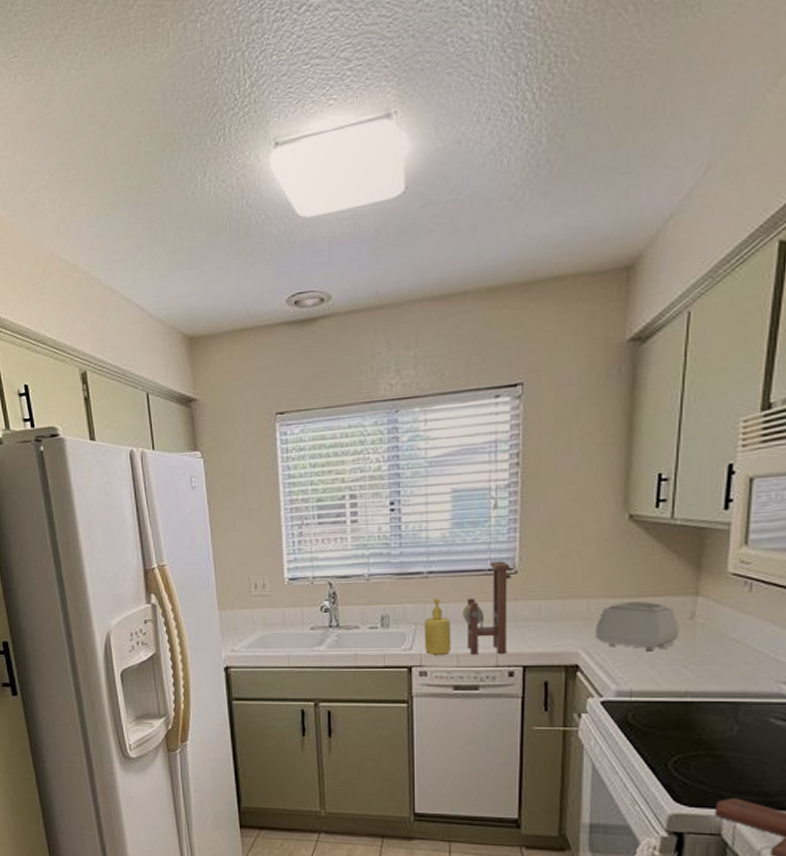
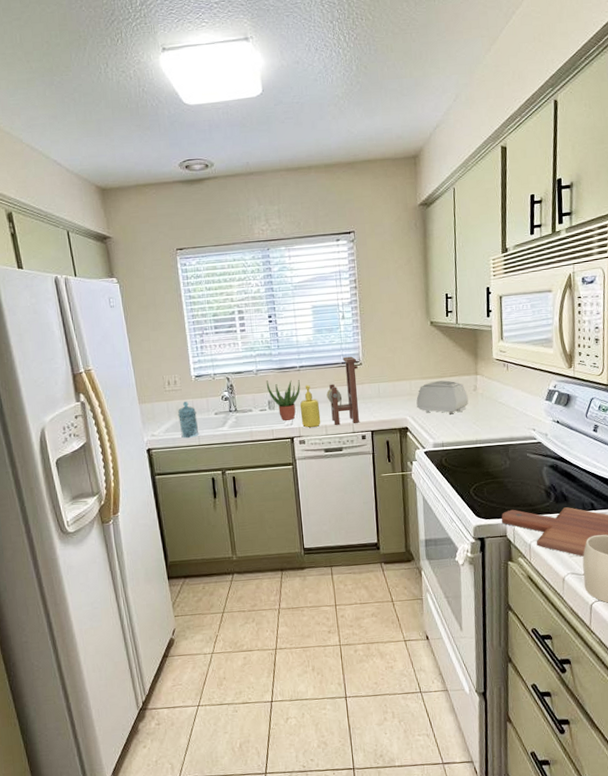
canister: none [264,610,289,657] -> present [177,401,199,439]
potted plant: none [380,589,426,643] -> present [266,380,300,421]

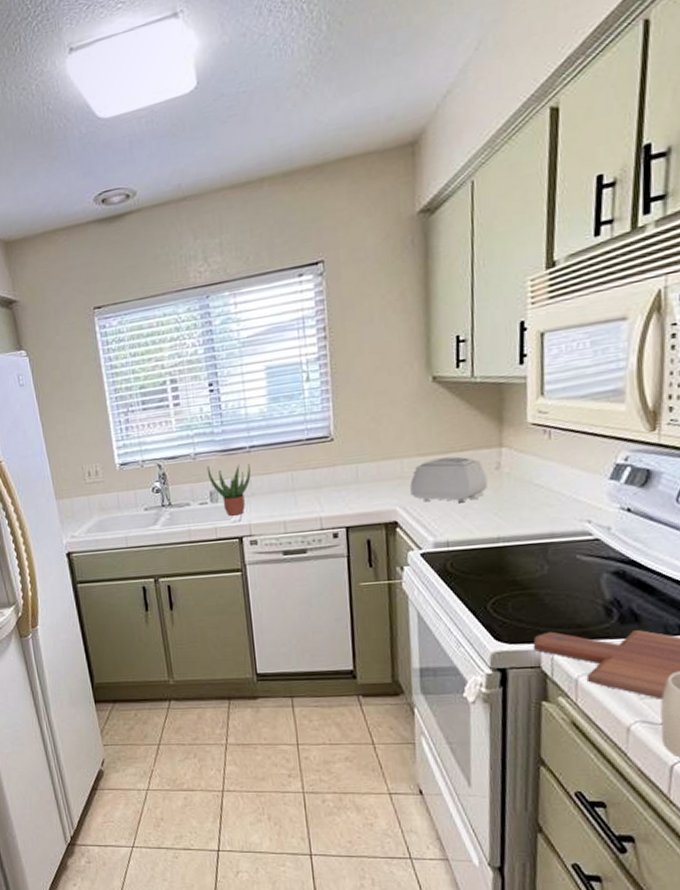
canister: present [177,401,199,439] -> none [100,495,127,540]
soap dispenser: present [299,385,321,428] -> none [250,469,278,524]
paper towel holder: present [326,356,359,425] -> none [285,430,329,520]

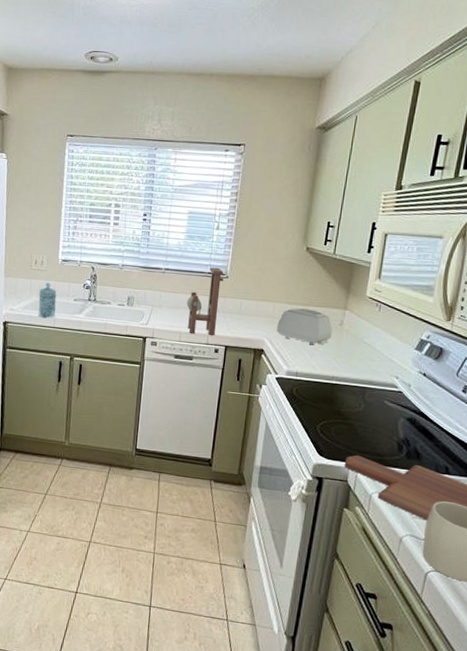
canister: none [100,495,127,540] -> present [38,282,57,319]
potted plant: present [207,464,251,516] -> none [129,277,163,320]
paper towel holder: none [285,430,329,520] -> present [187,267,224,335]

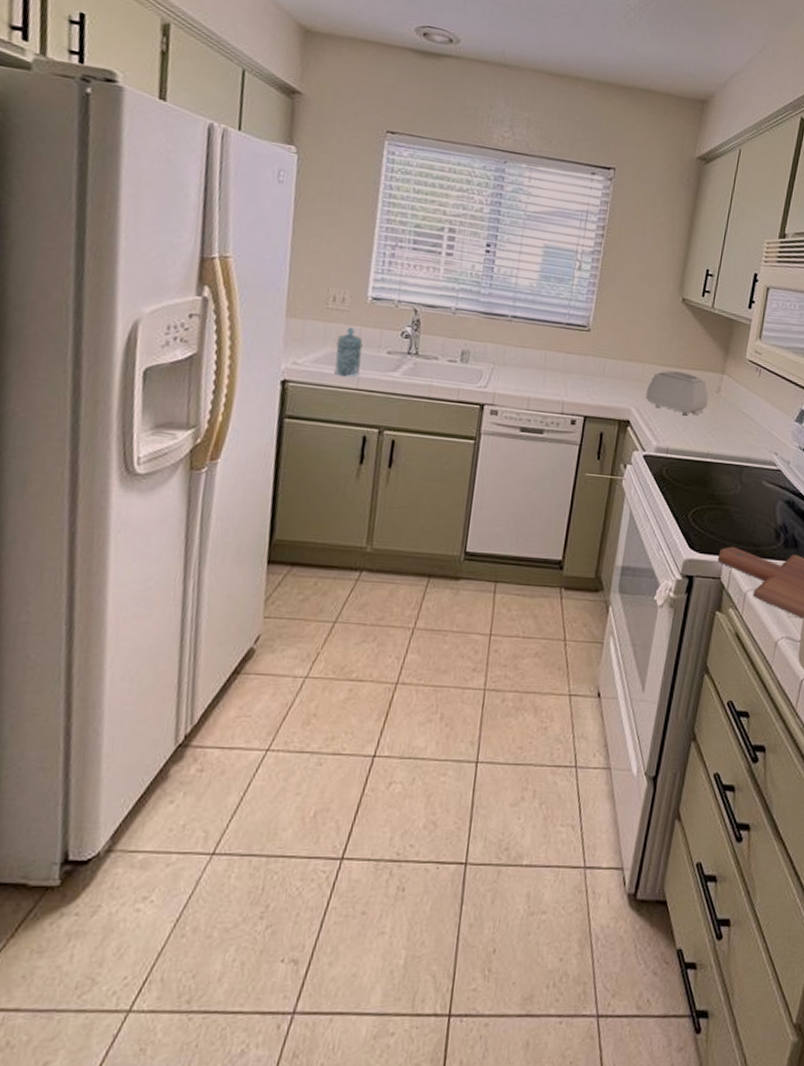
paper towel holder: present [187,267,224,335] -> none [538,316,586,403]

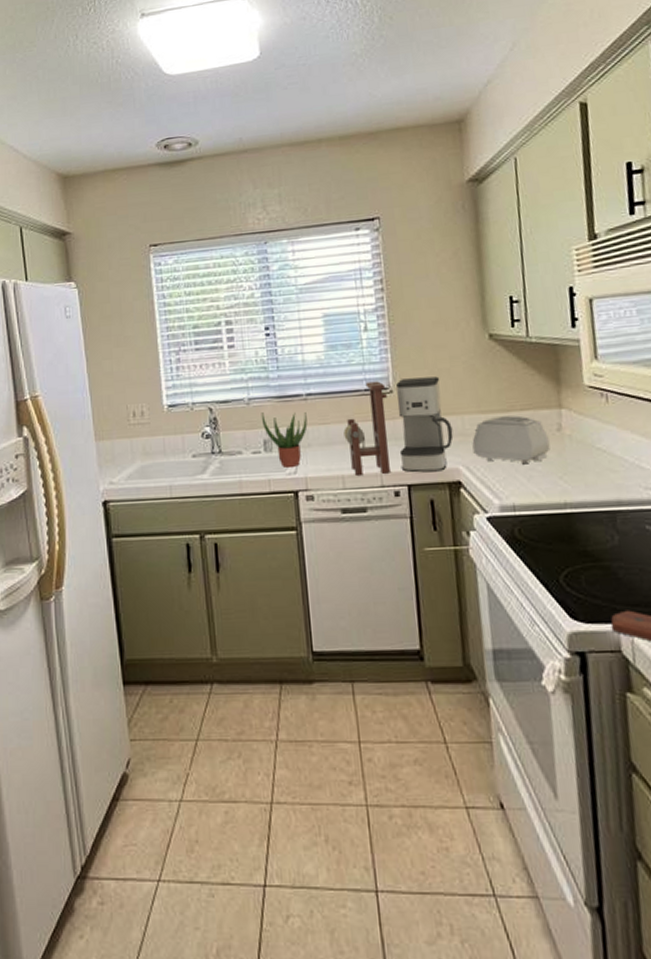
canister: present [334,327,363,378] -> none [143,438,171,488]
potted plant: none [463,324,508,382] -> present [261,412,308,467]
paper towel holder: none [538,316,586,403] -> present [343,381,390,475]
coffee maker: none [583,321,634,409] -> present [396,376,454,473]

